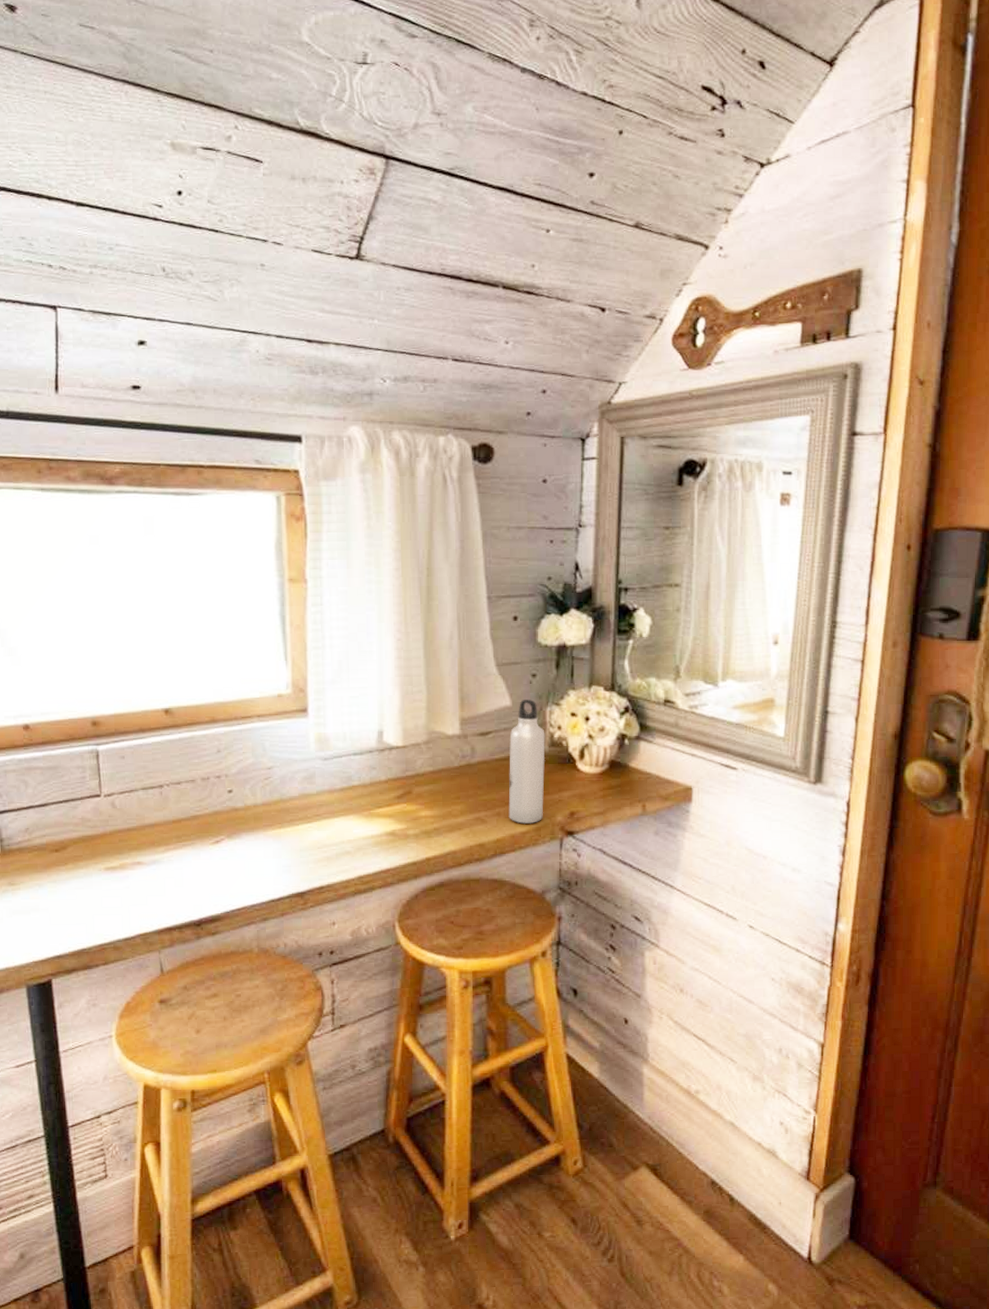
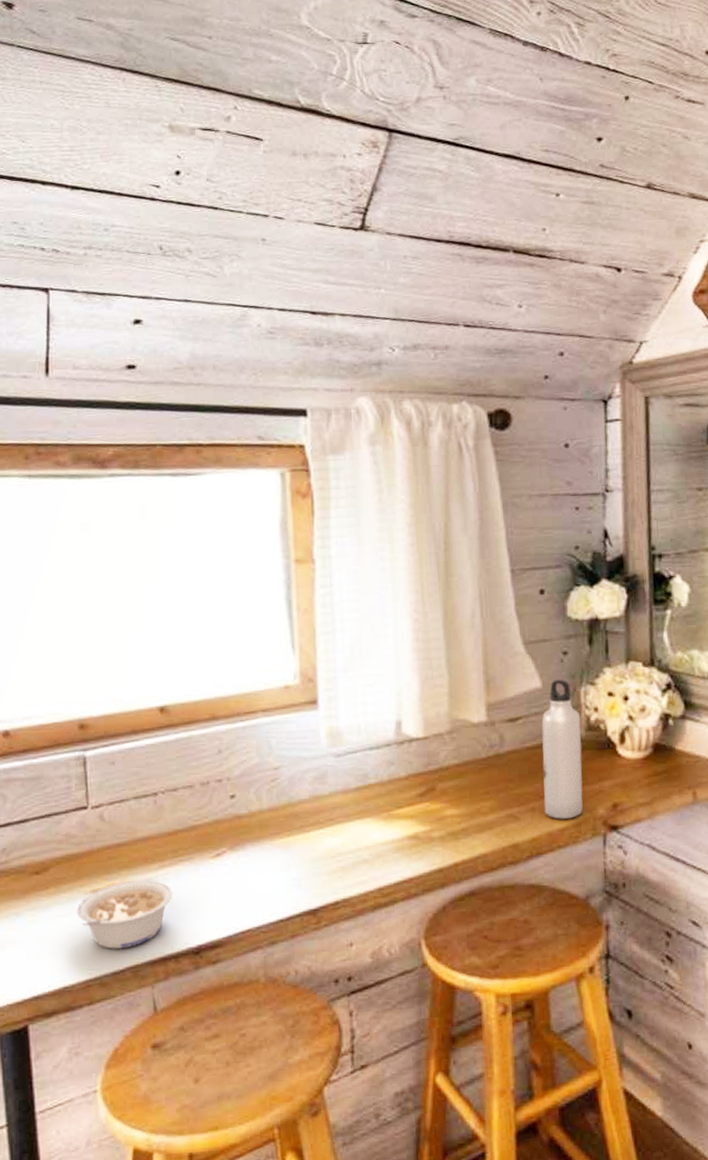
legume: none [92,860,177,919] -> present [76,880,173,949]

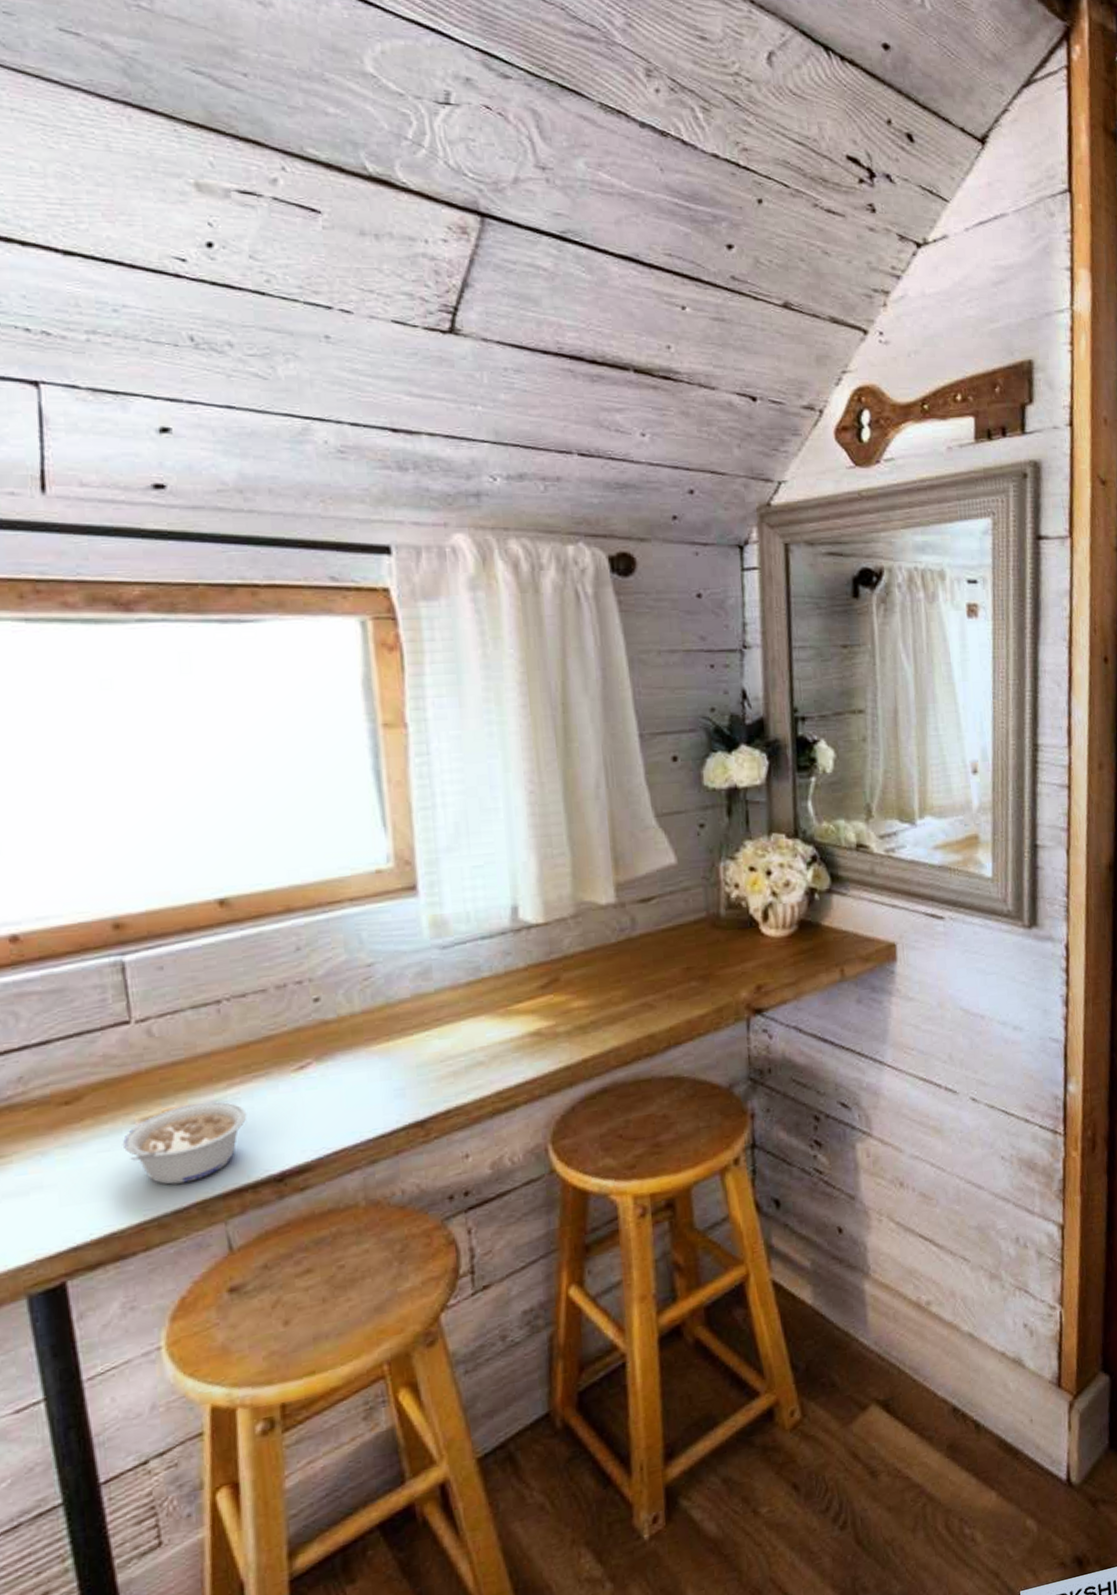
water bottle: present [541,679,583,819] -> none [677,854,724,1006]

